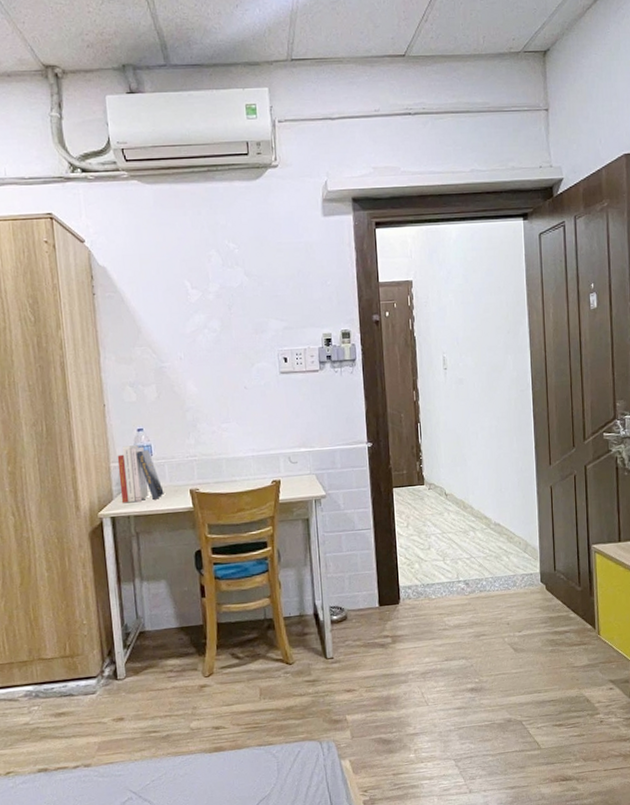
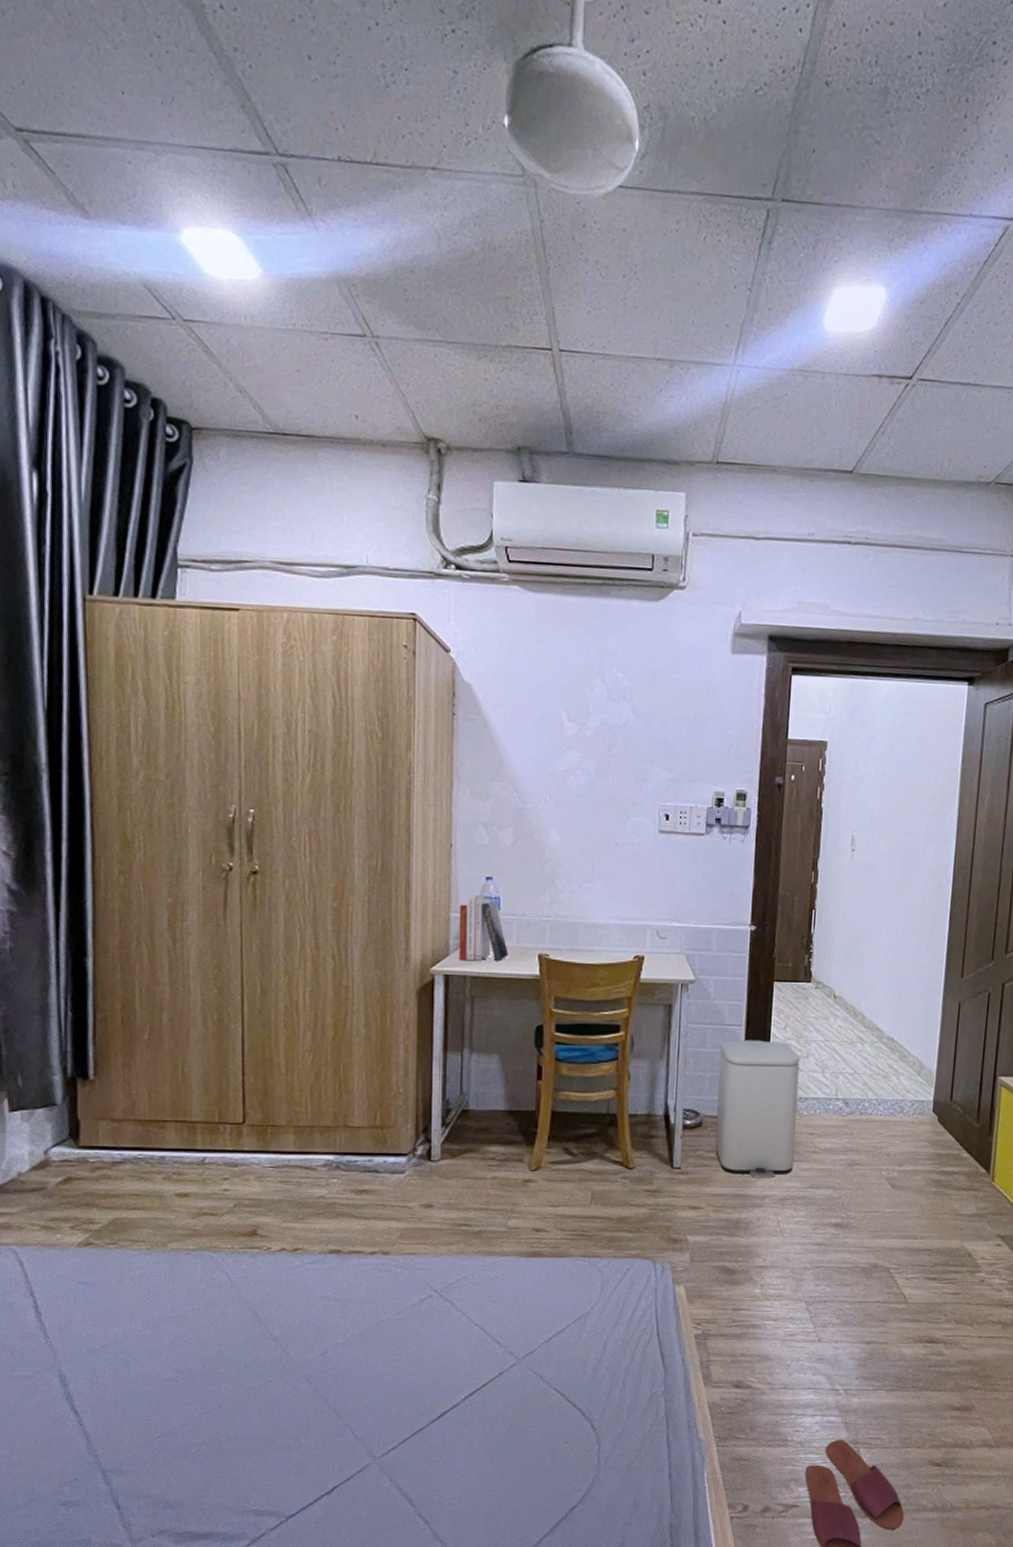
pedal bin: none [354,538,430,659] -> present [715,1040,800,1179]

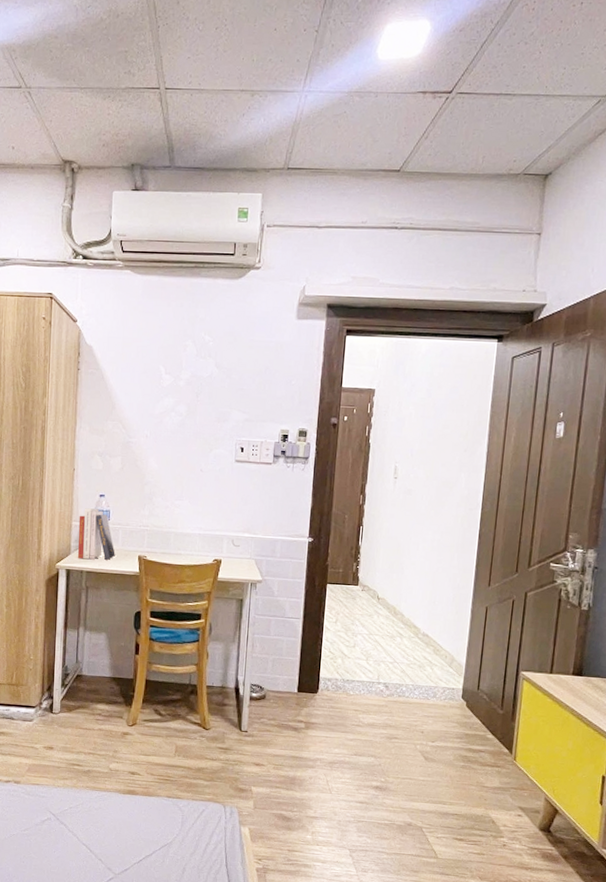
pedal bin: present [715,1040,800,1179] -> none [276,630,348,745]

